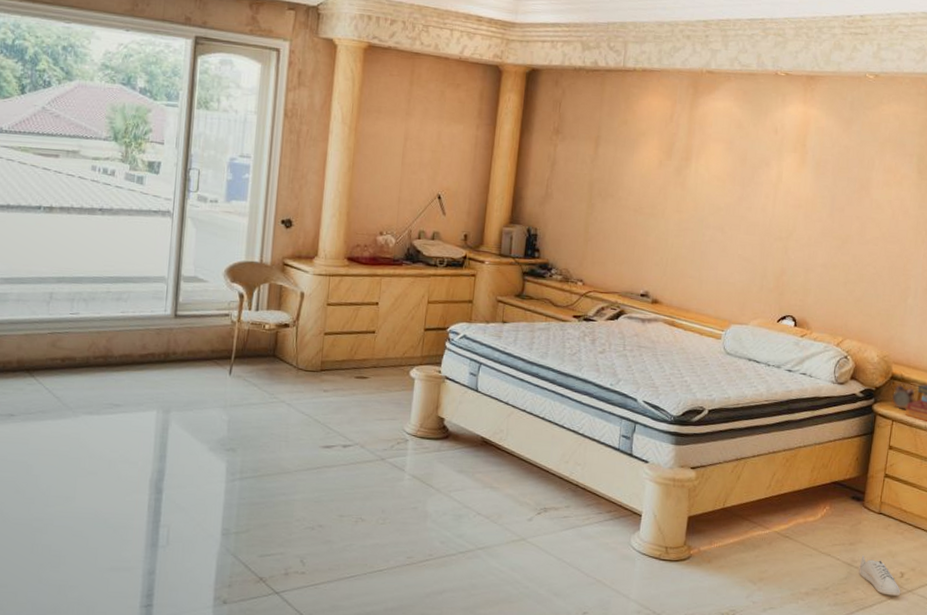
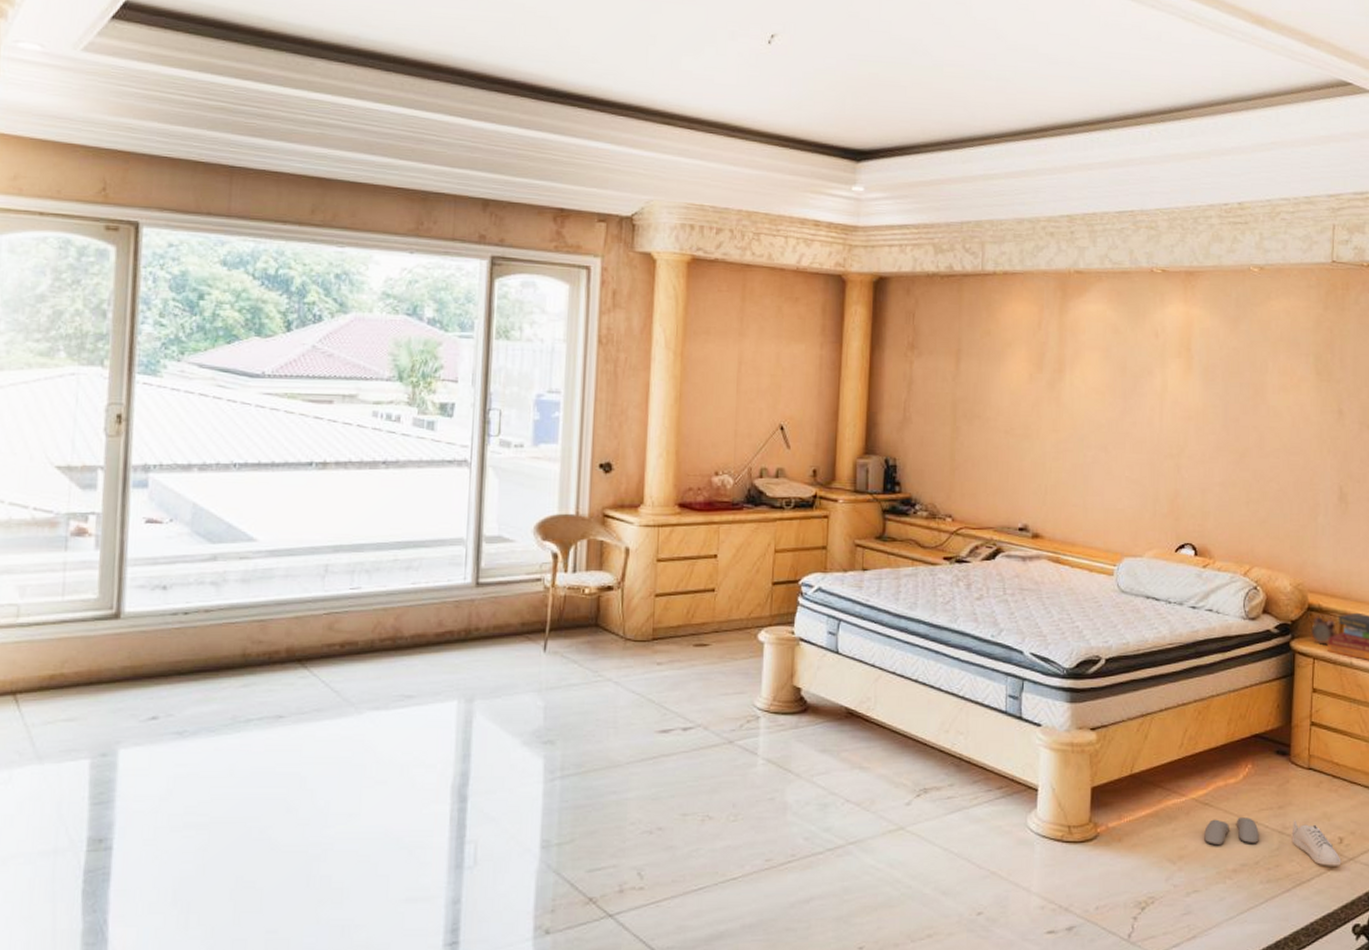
slippers: none [781,550,831,573] -> present [1203,817,1259,846]

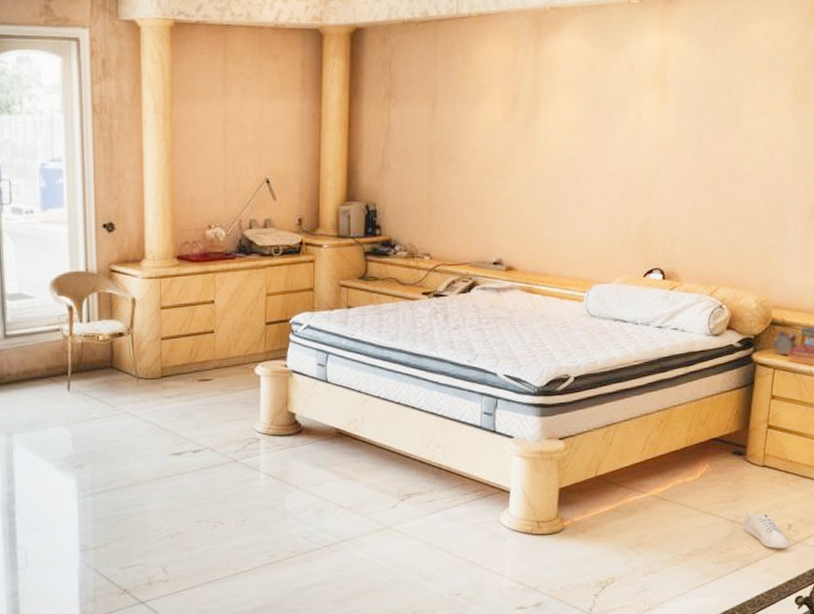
slippers: present [1203,817,1259,846] -> none [661,510,713,534]

